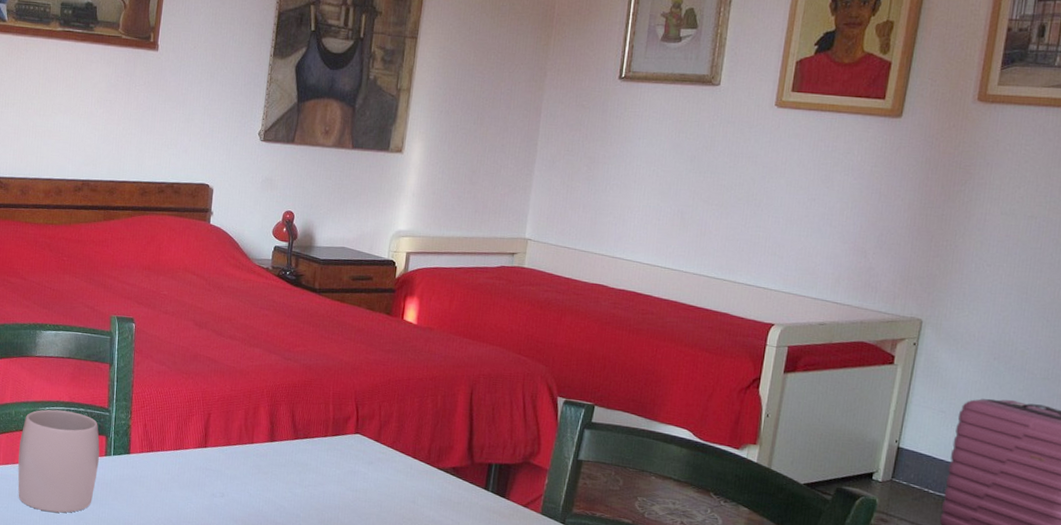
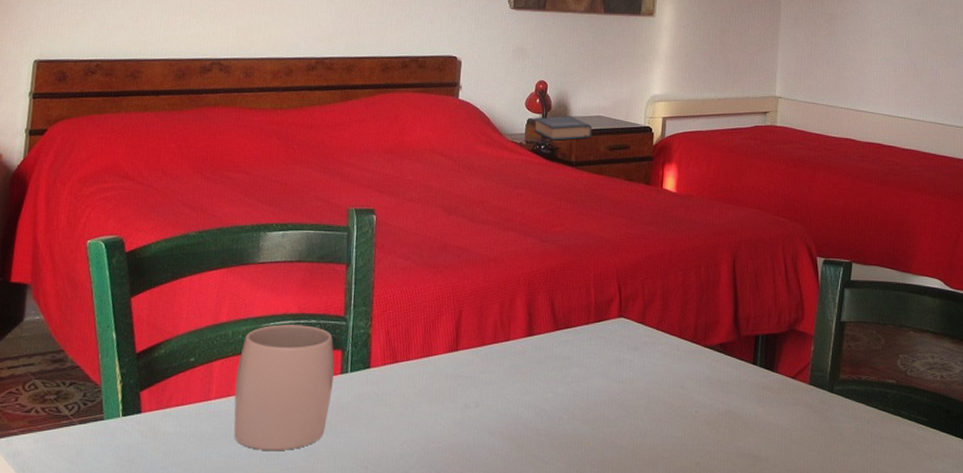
hardback book: none [280,245,337,268] -> present [534,115,593,141]

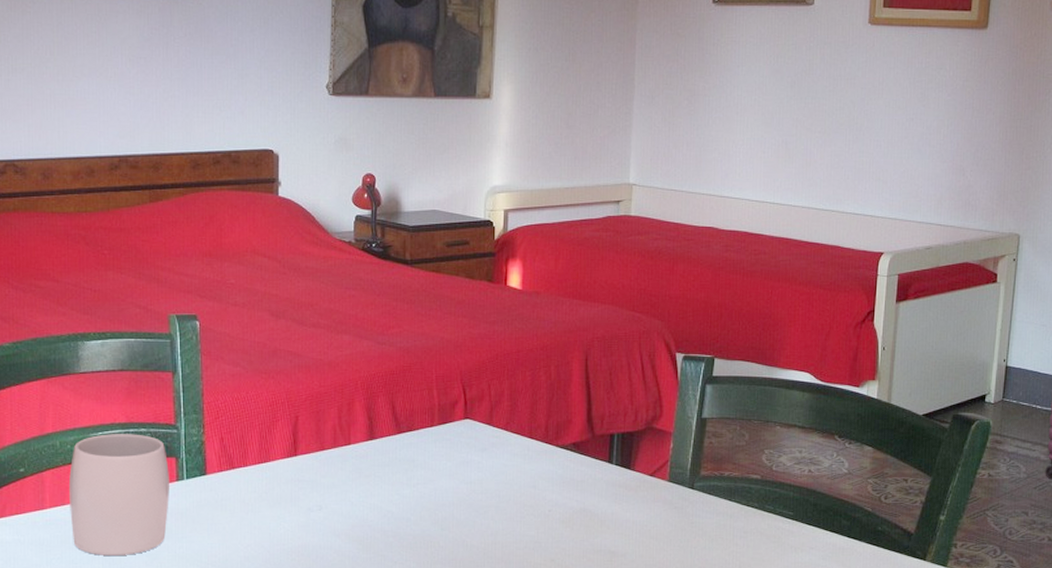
hardback book: present [534,115,593,141] -> none [363,211,428,238]

